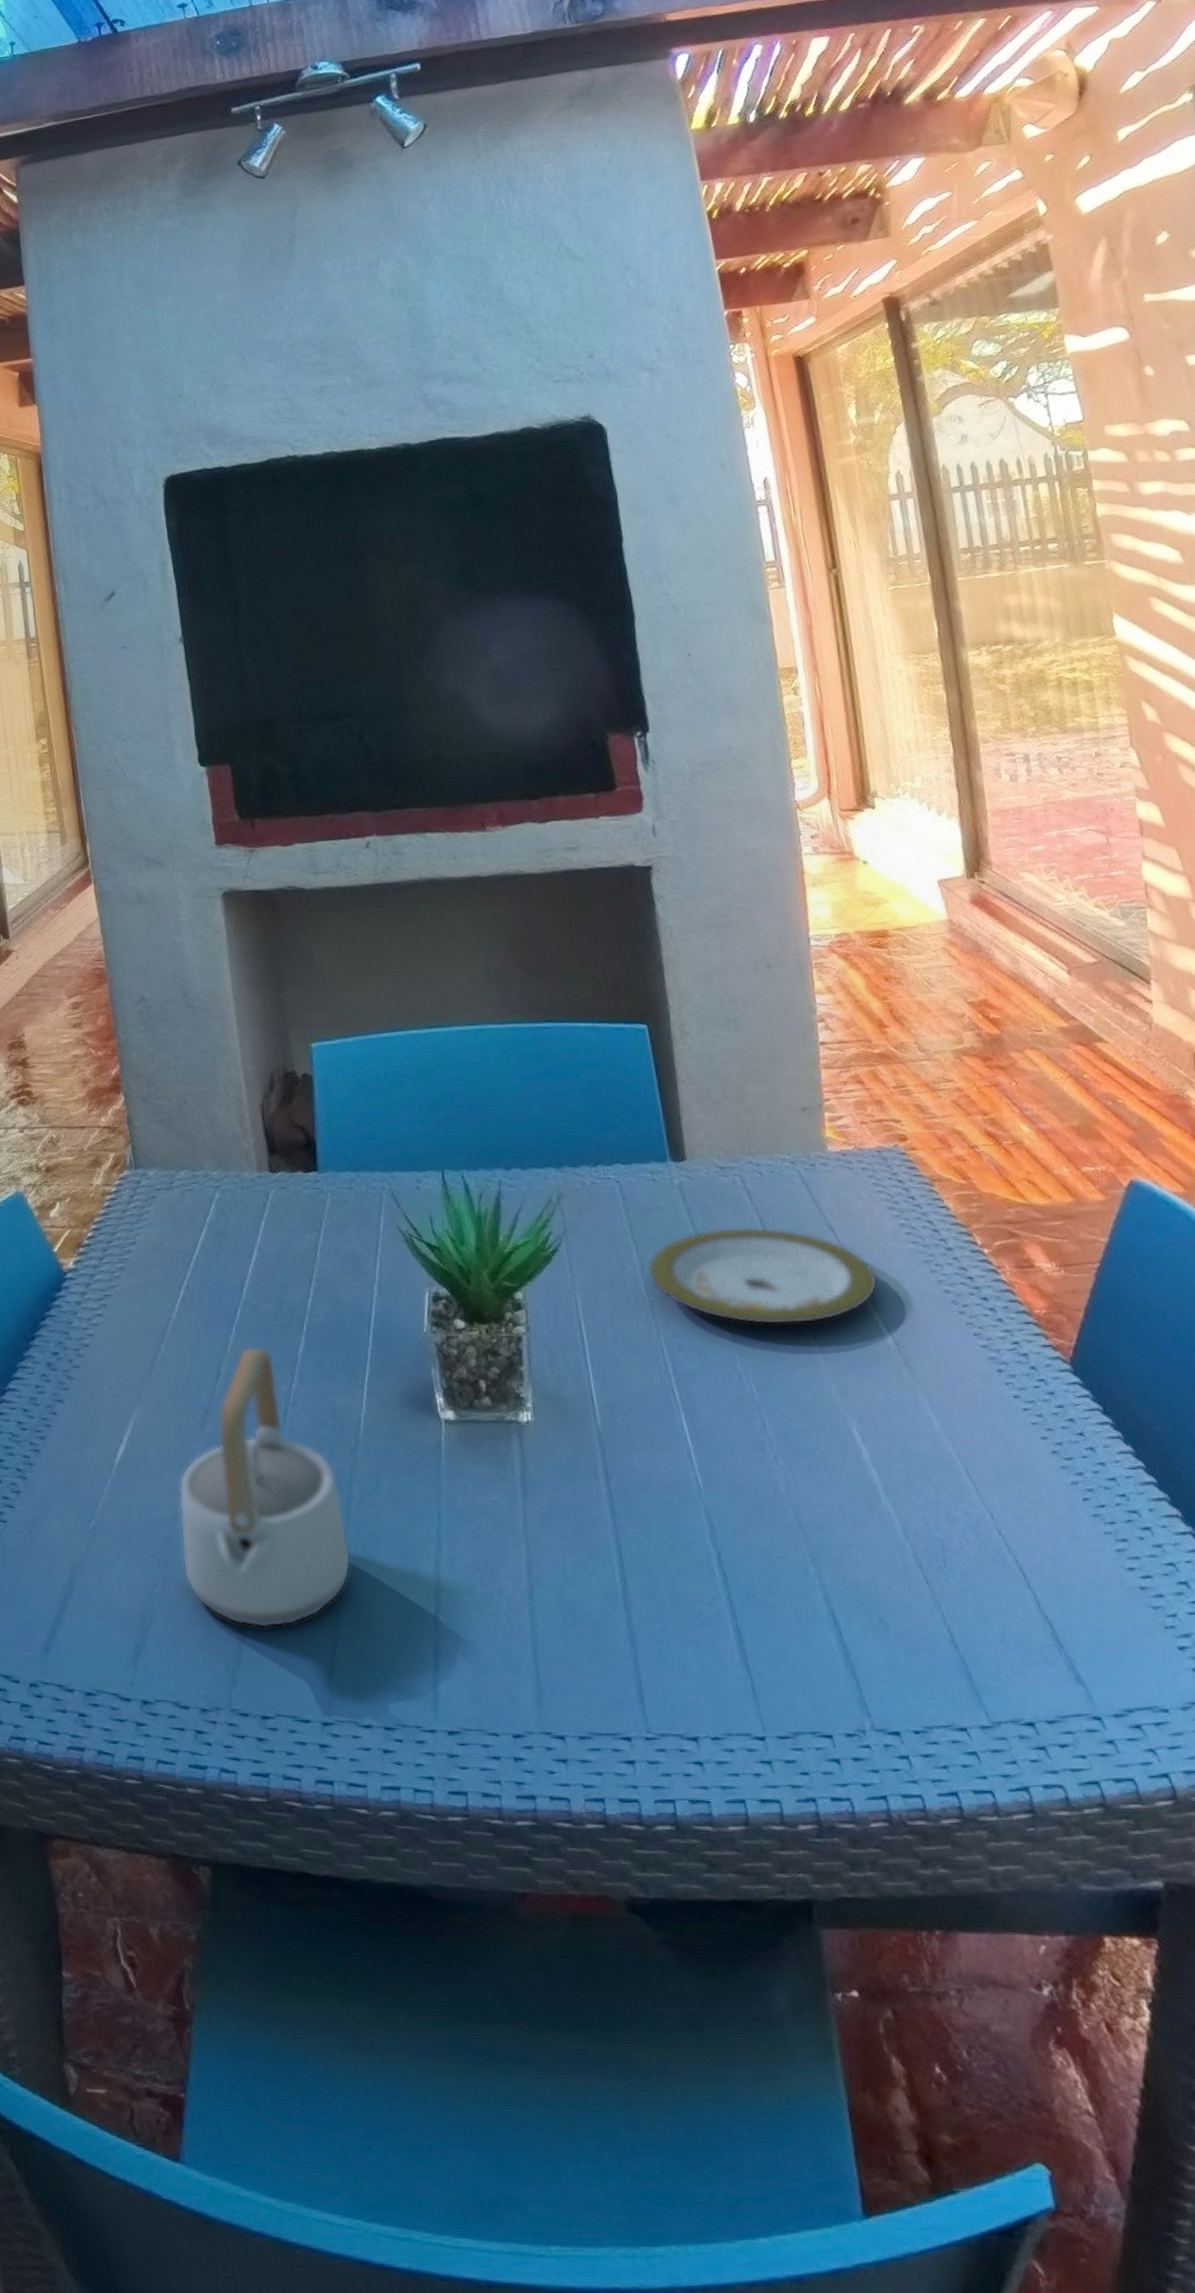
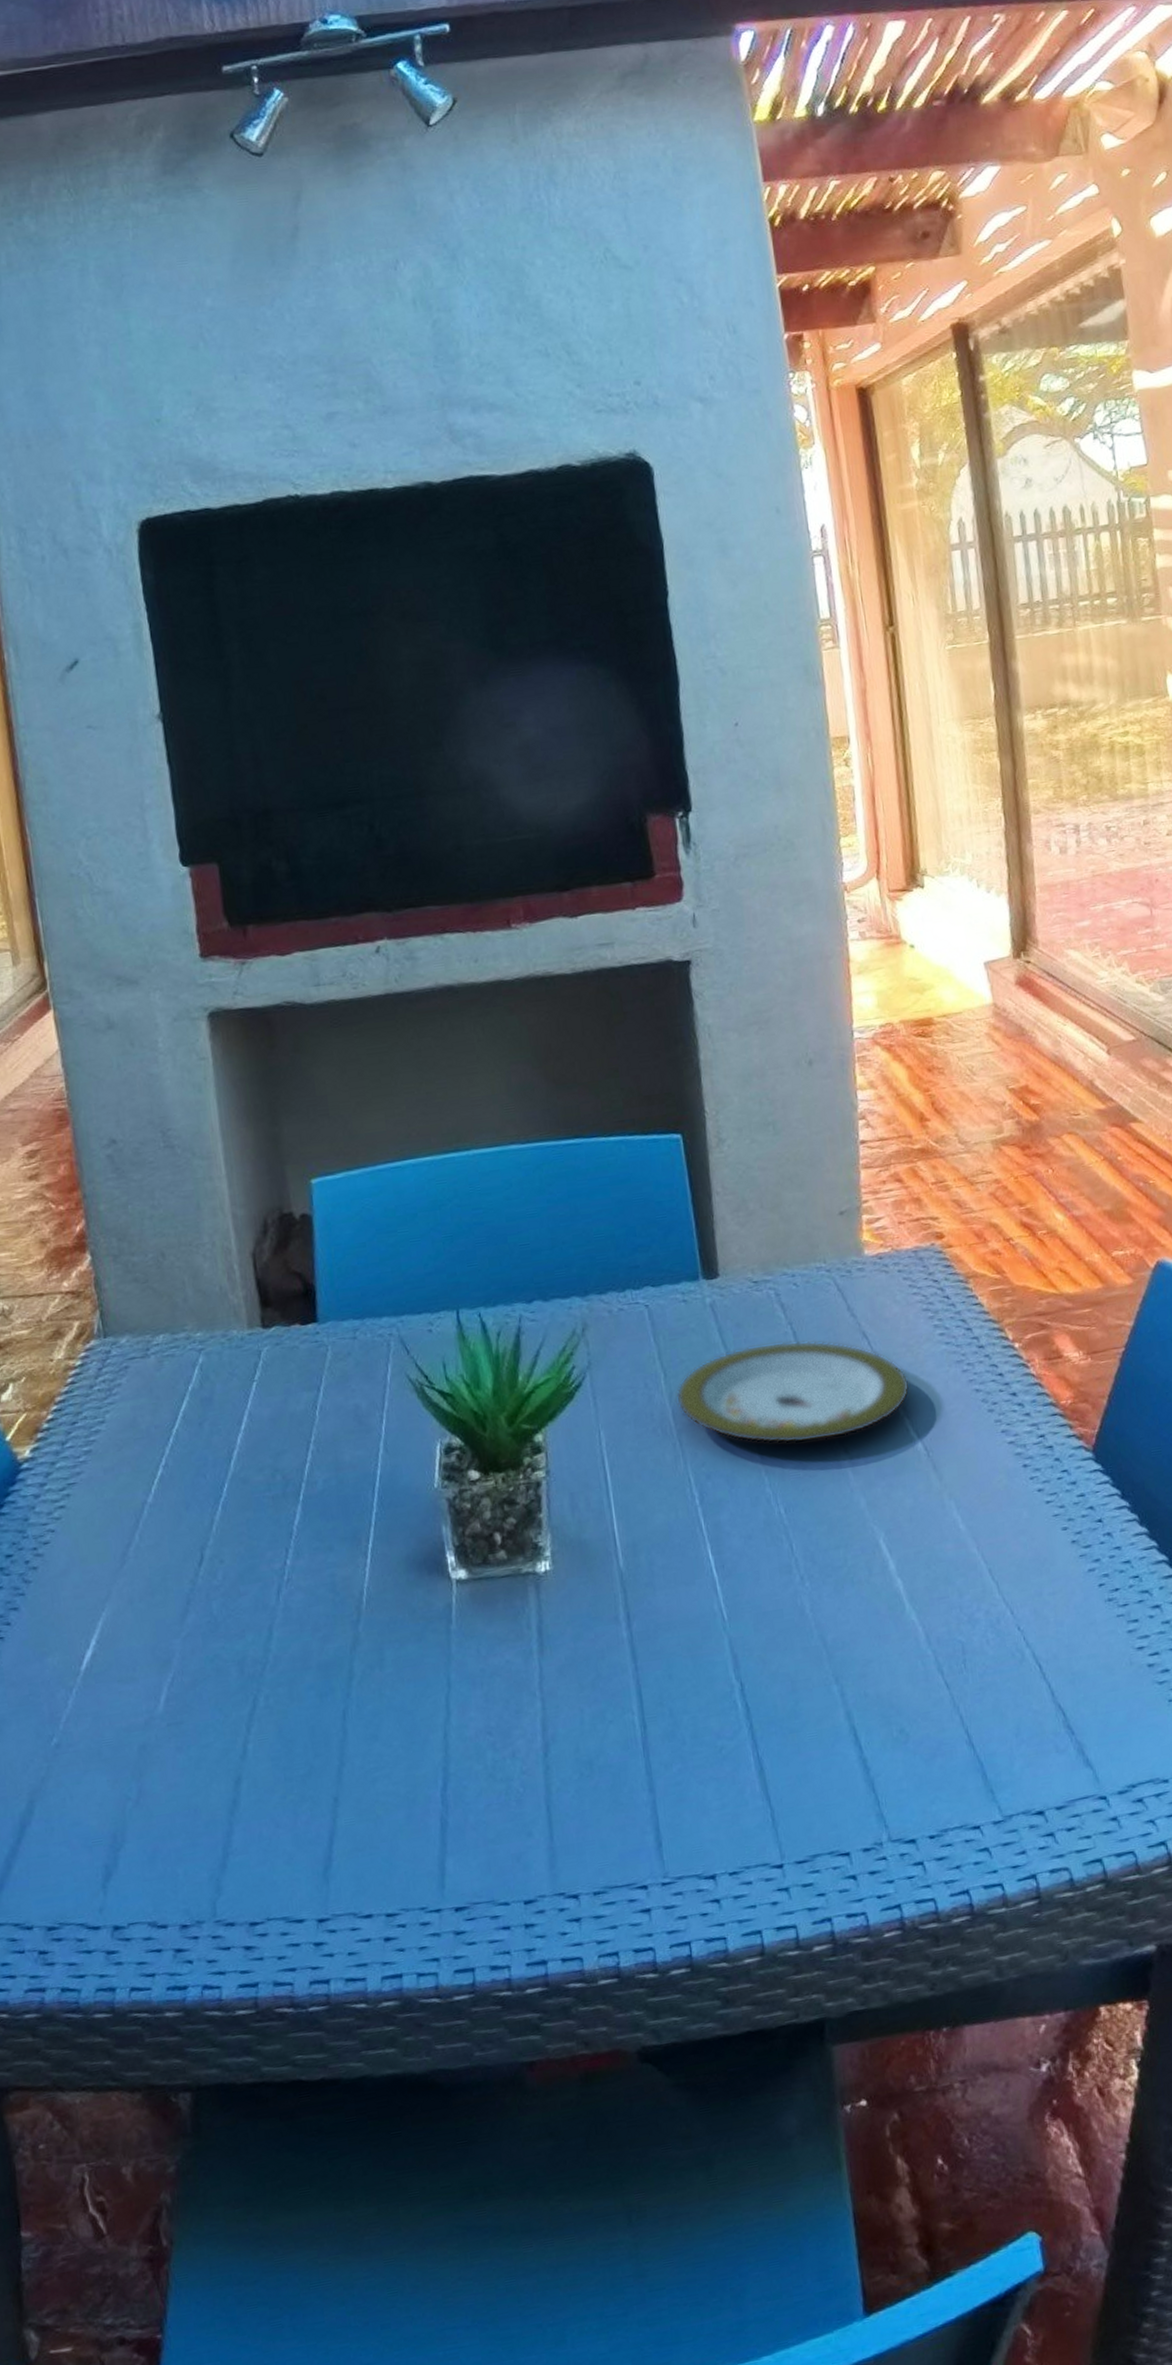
teapot: present [178,1347,351,1629] -> none [155,1523,351,1829]

